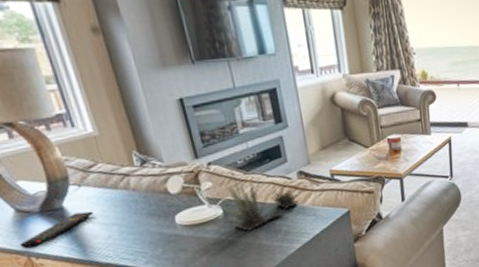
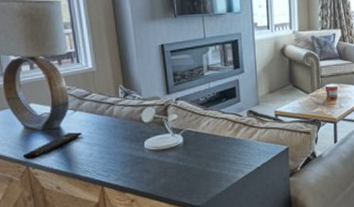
succulent plant: present [209,167,301,231] -> none [172,103,248,159]

